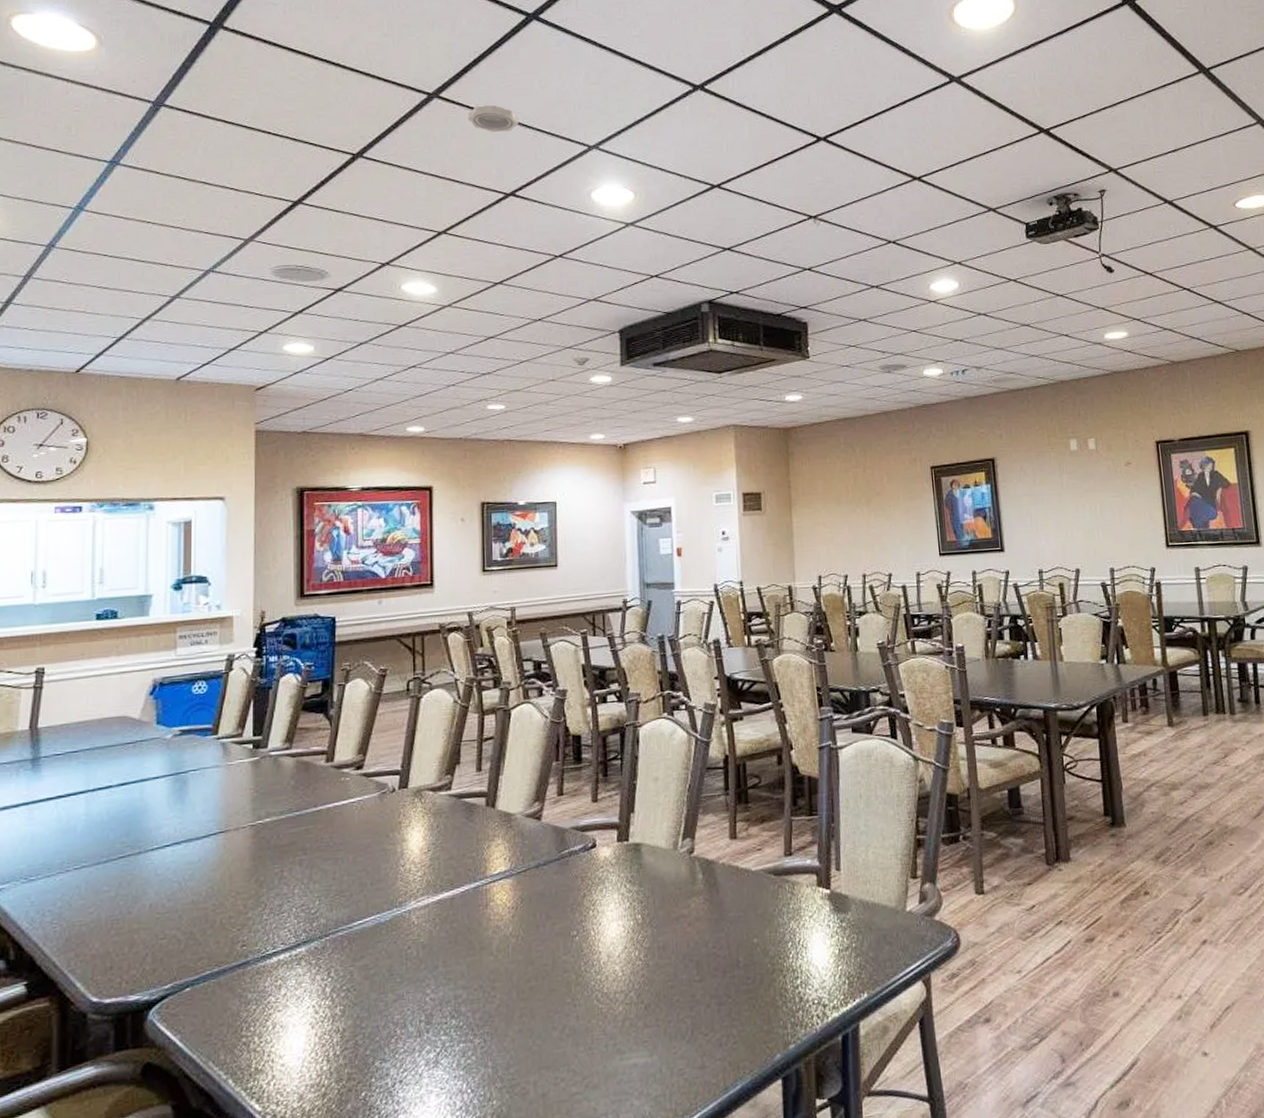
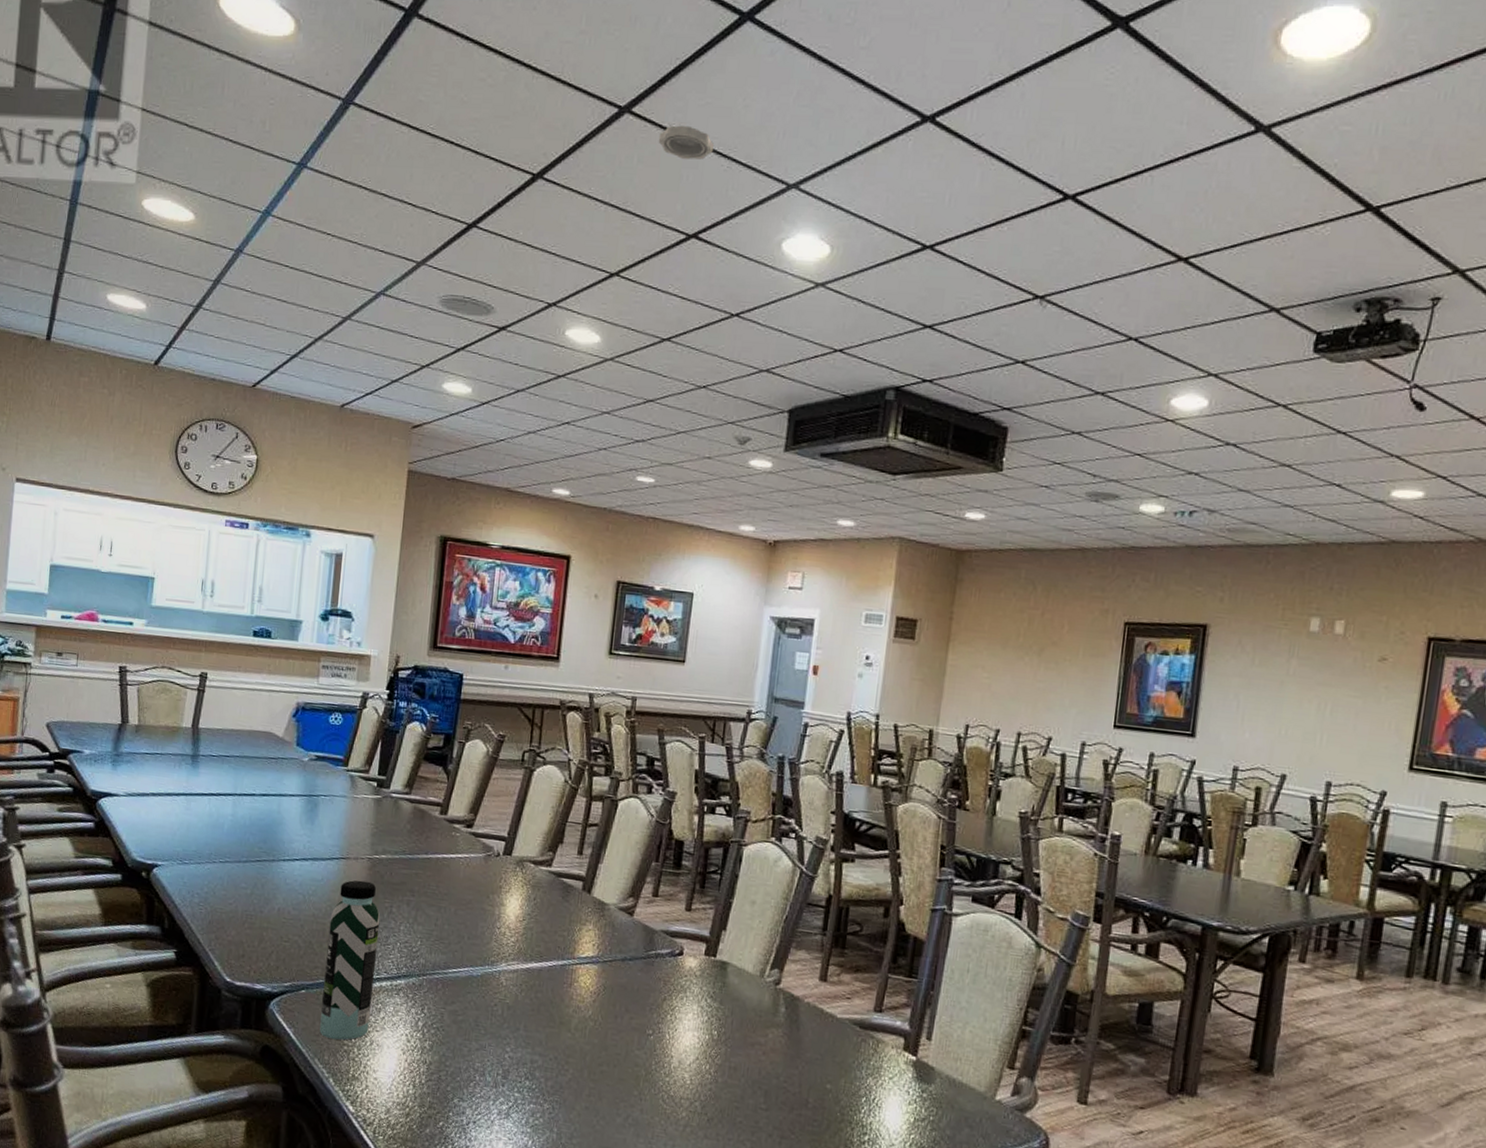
water bottle: none [211,850,271,1035] -> present [319,880,381,1041]

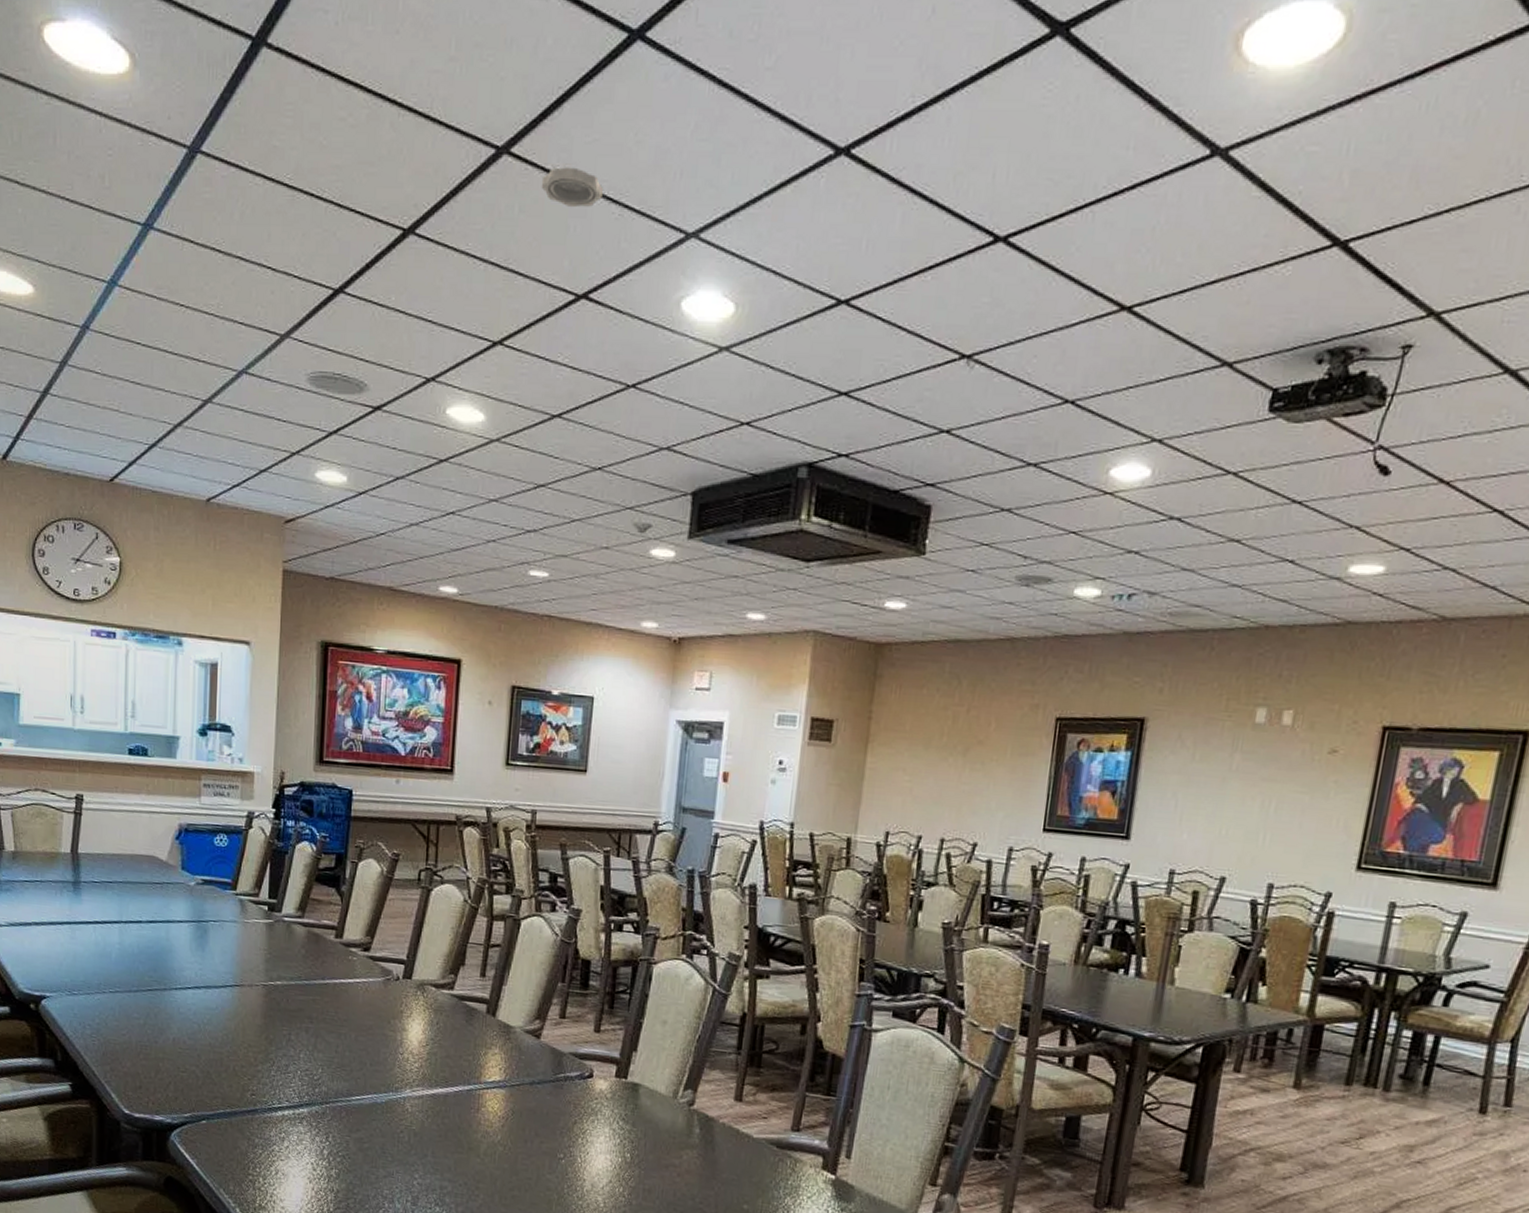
water bottle: present [319,880,381,1041] -> none [223,1007,279,1170]

